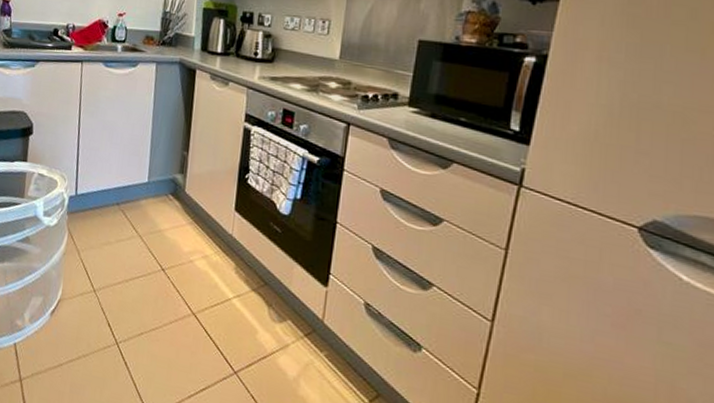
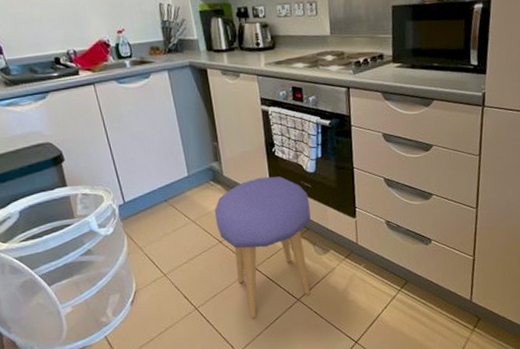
stool: none [163,204,275,378] -> present [214,176,311,318]

